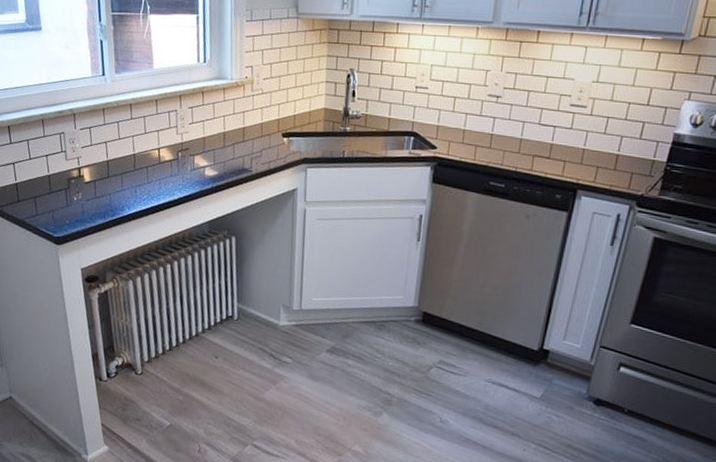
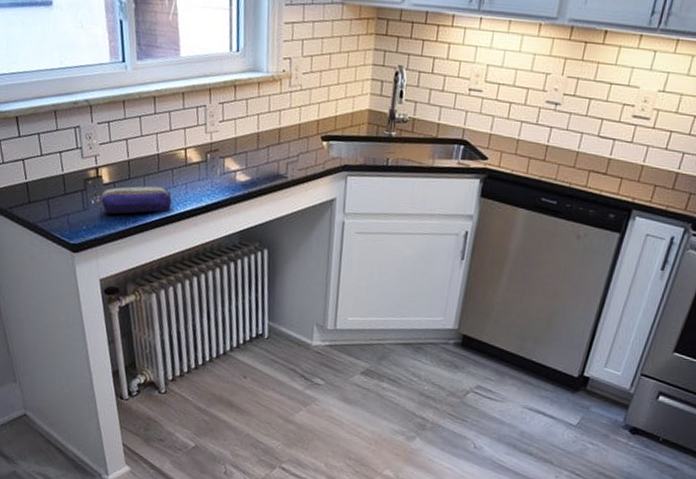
pencil case: none [82,182,147,209] -> present [101,185,172,215]

